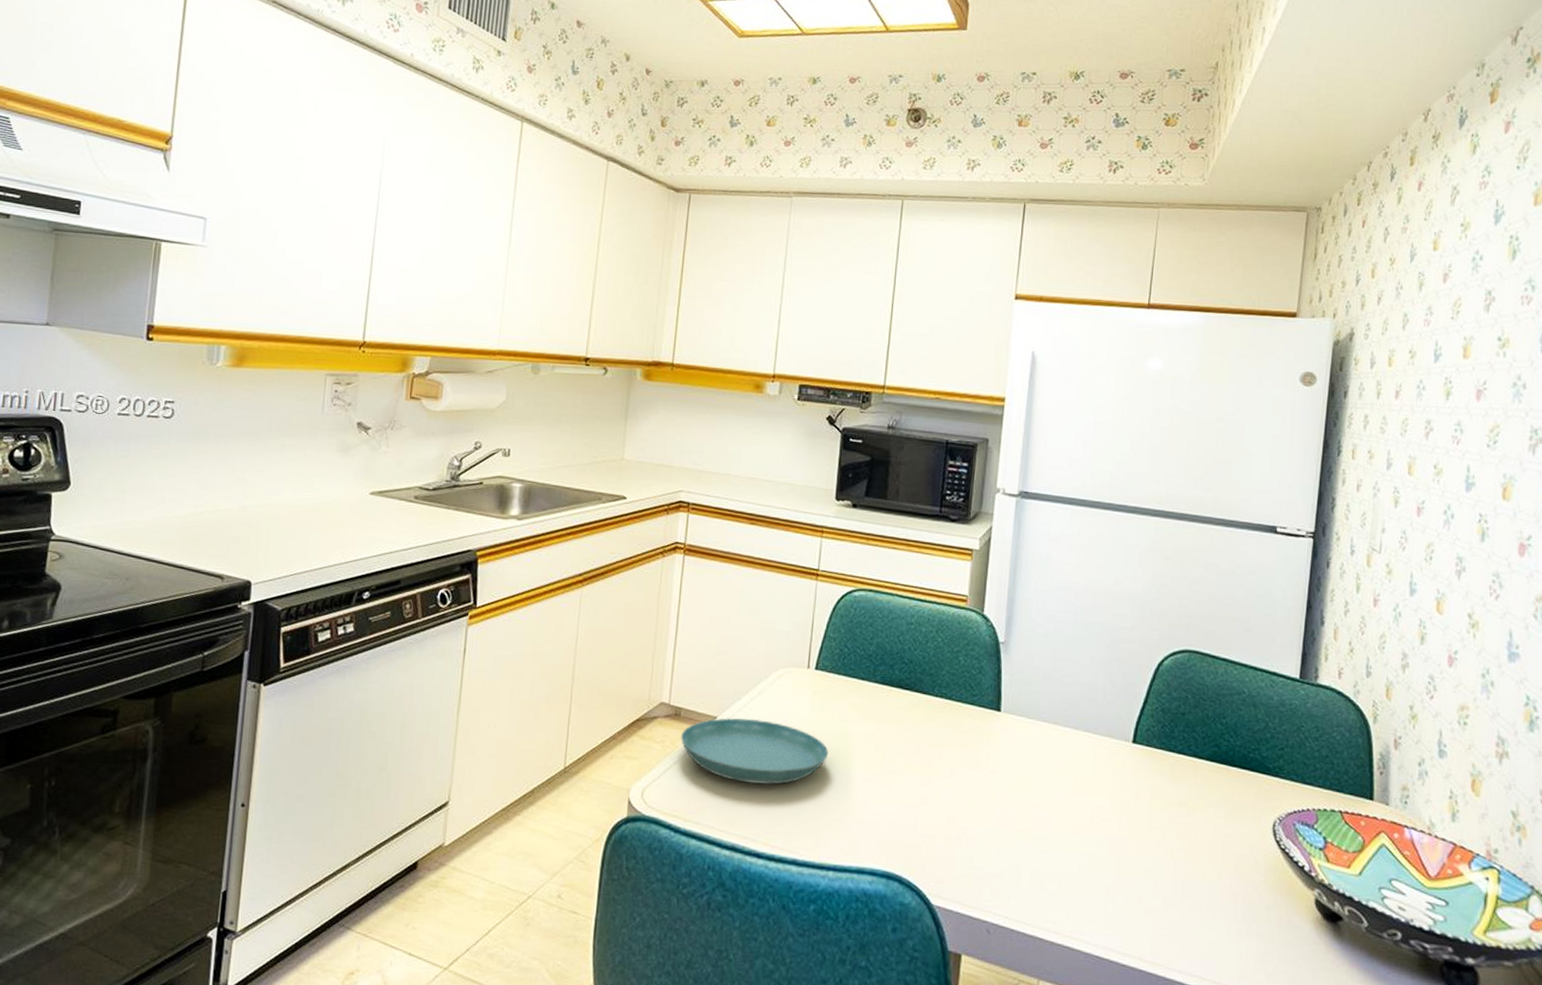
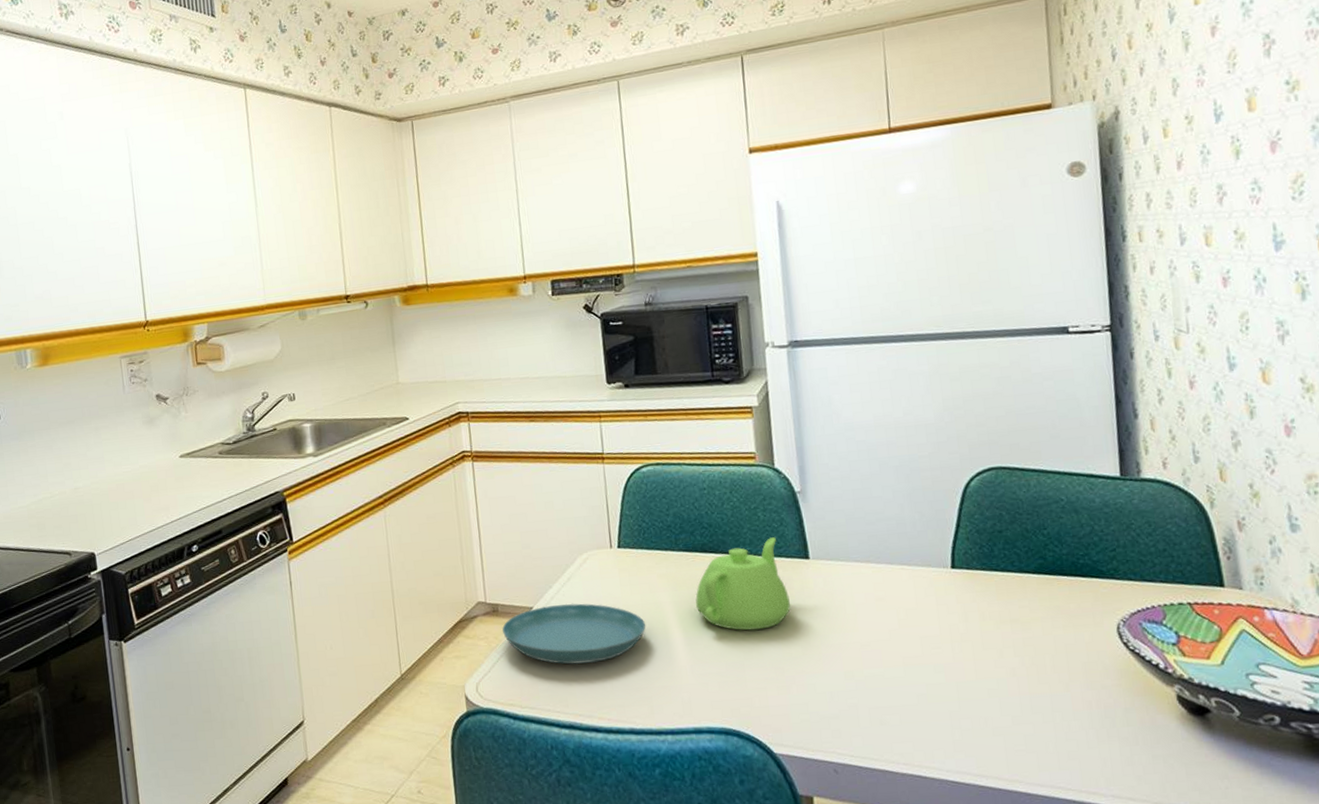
teapot: none [881,684,975,776] -> present [695,537,791,631]

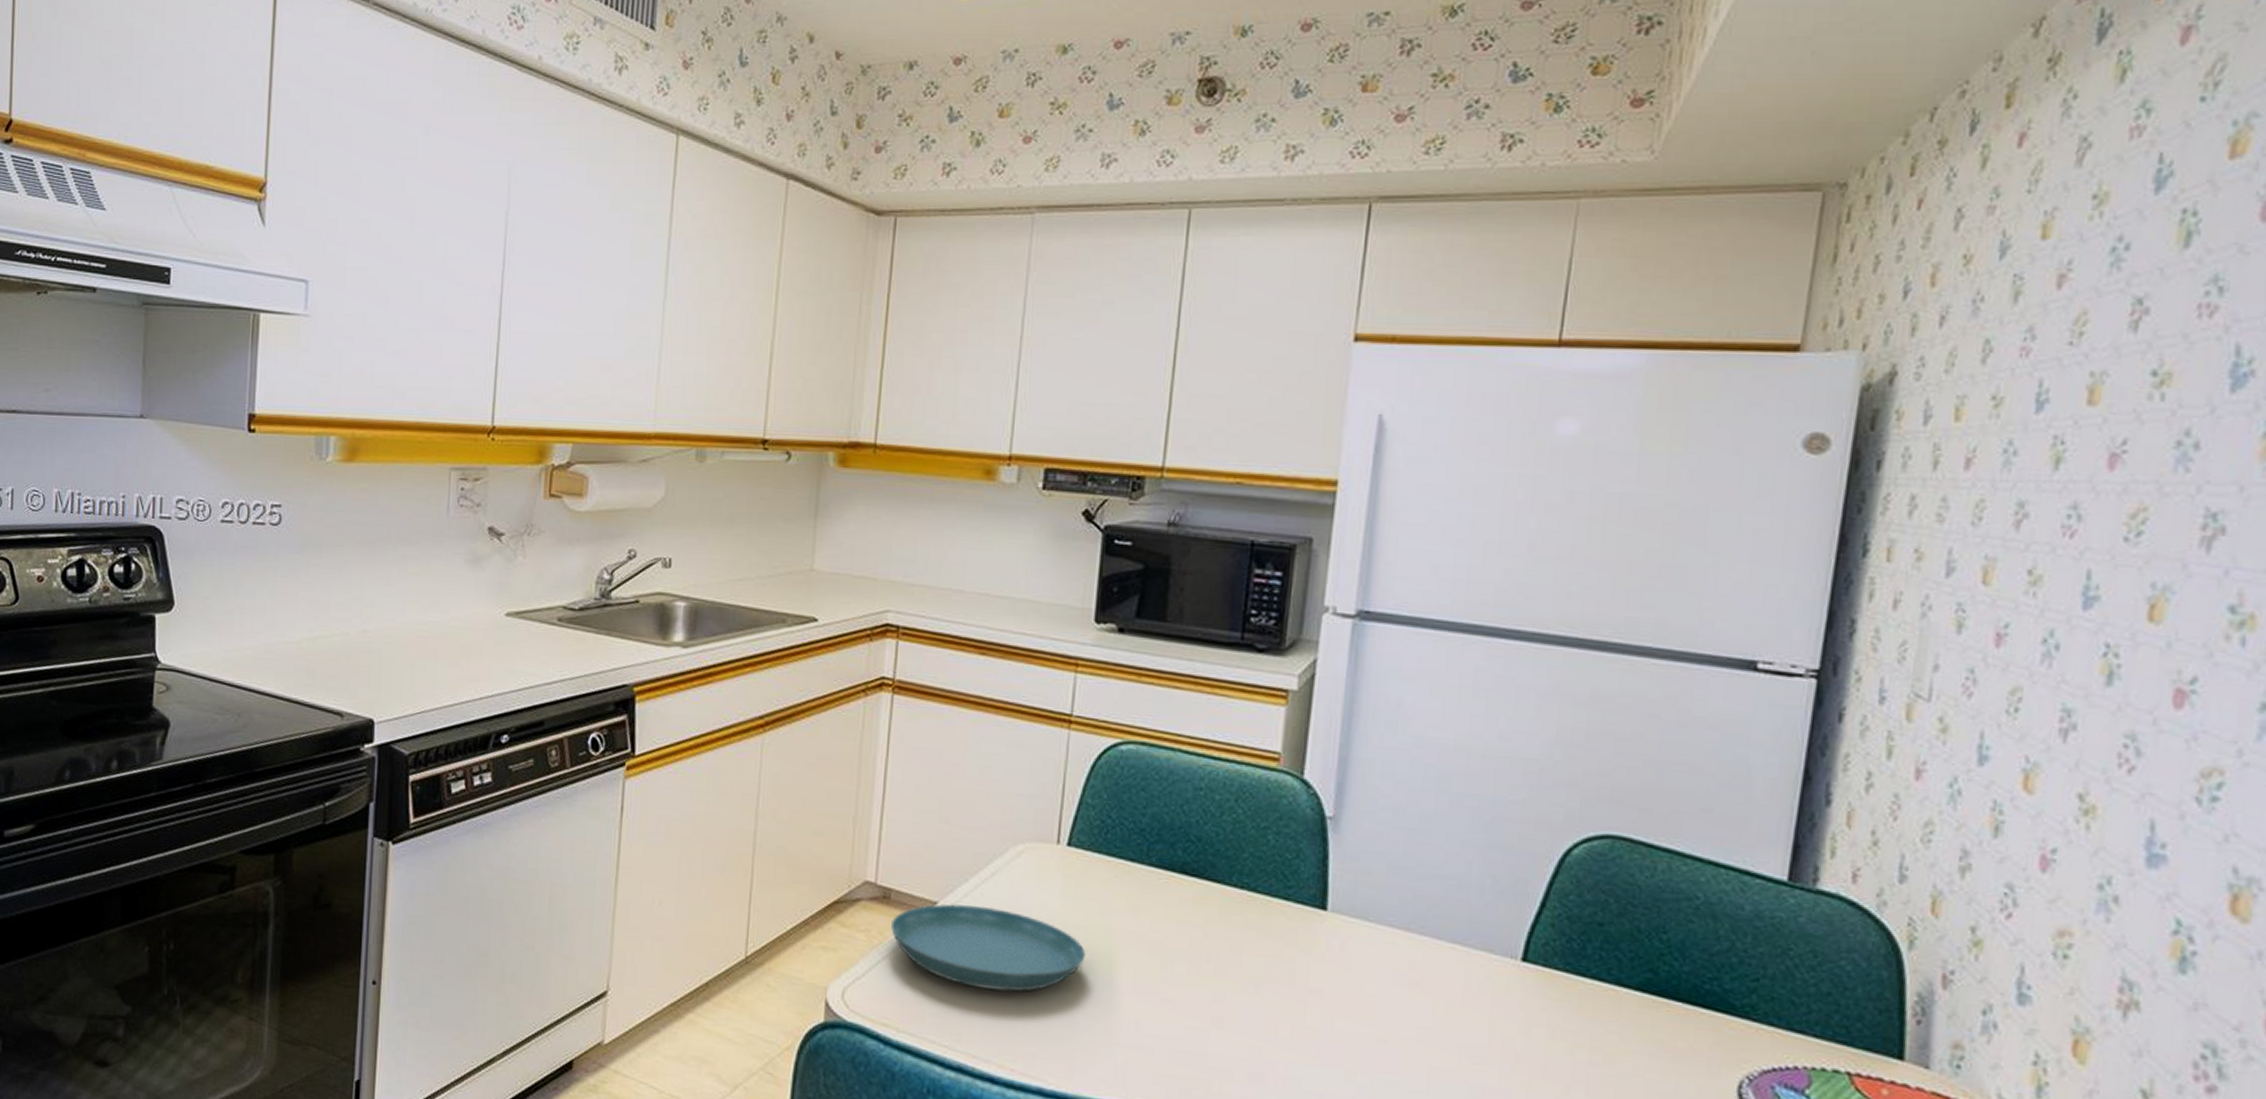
teapot: present [695,537,791,631] -> none [1157,871,1289,992]

